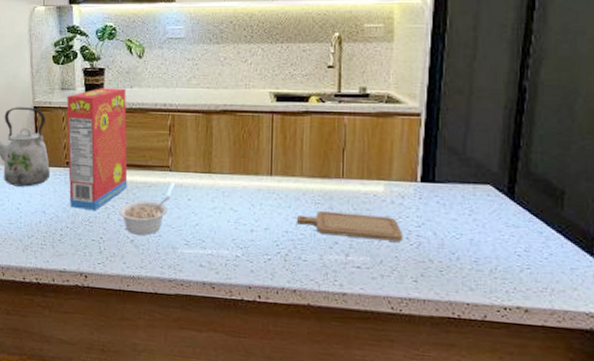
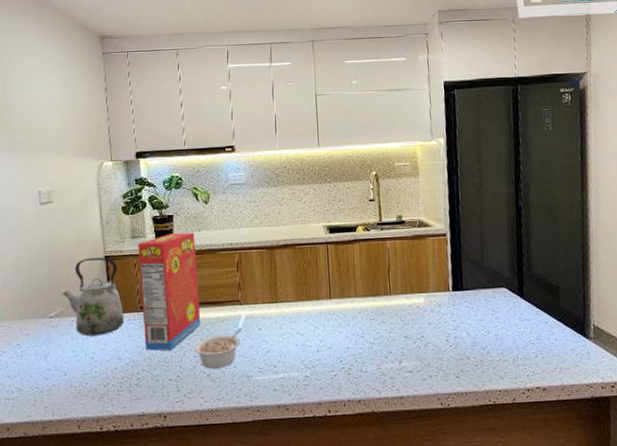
chopping board: present [296,211,404,242] -> none [355,324,444,347]

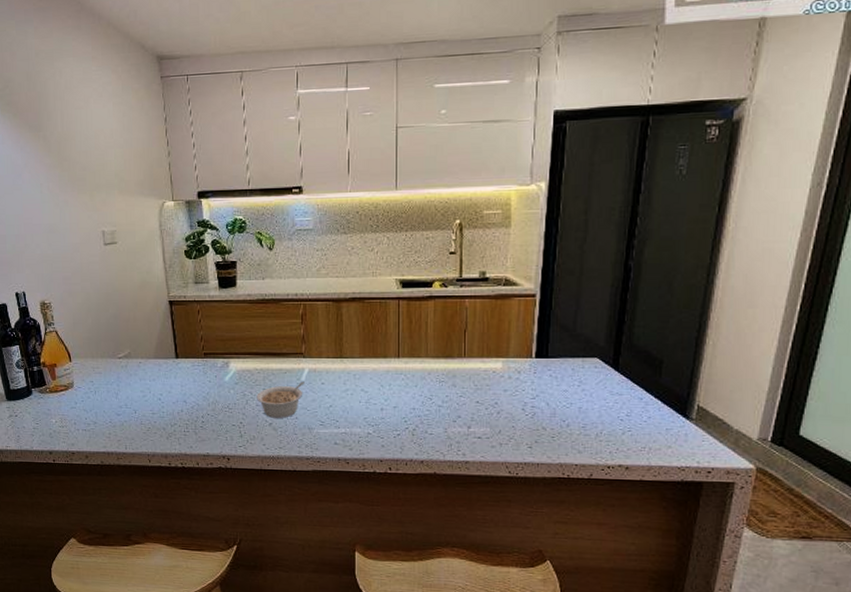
kettle: present [62,257,125,336] -> none [129,302,190,378]
cereal box: present [138,232,201,351] -> none [201,280,264,397]

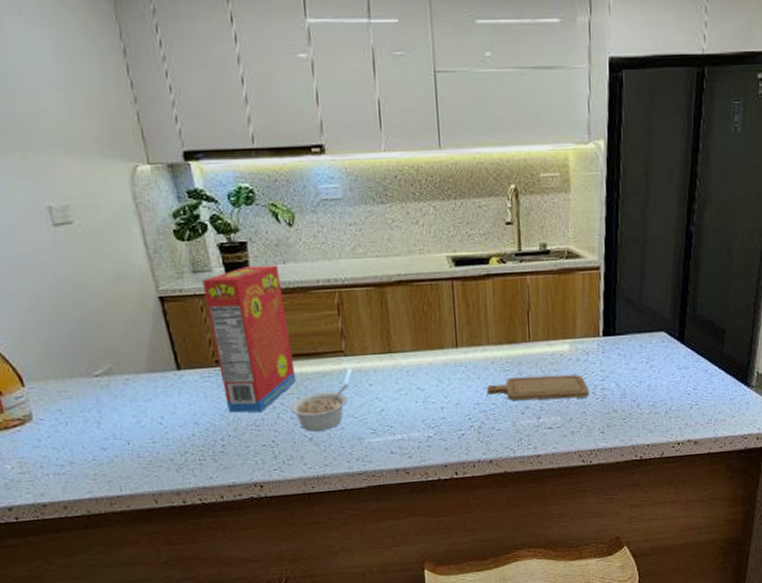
cereal box: none [201,280,264,397] -> present [202,265,297,413]
chopping board: none [422,389,520,413] -> present [486,374,590,401]

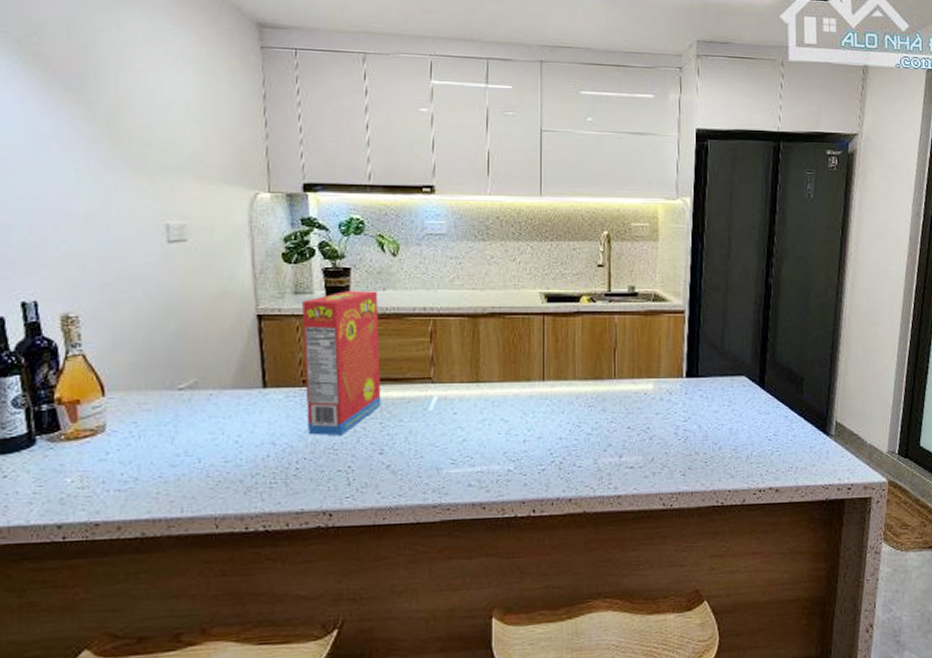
legume: present [290,384,349,432] -> none [371,412,433,459]
chopping board: present [486,374,590,401] -> none [570,413,672,438]

